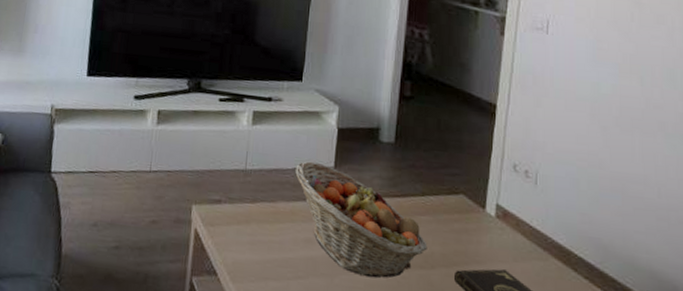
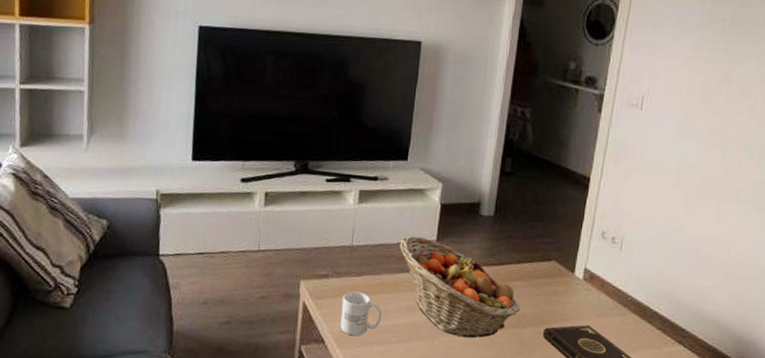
mug: none [233,219,277,270] -> present [340,291,382,337]

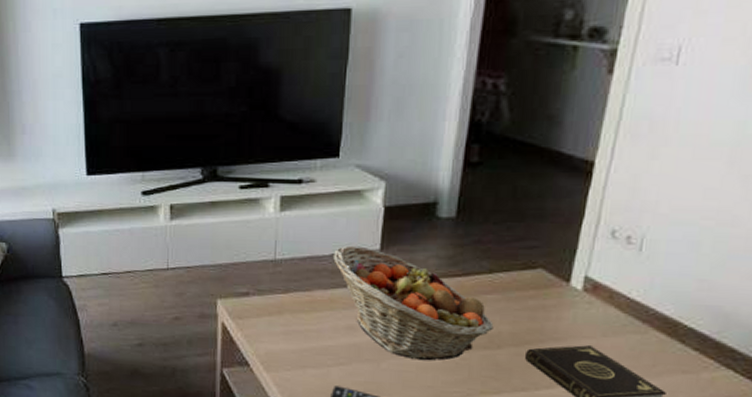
mug: present [340,291,382,337] -> none [266,310,315,359]

